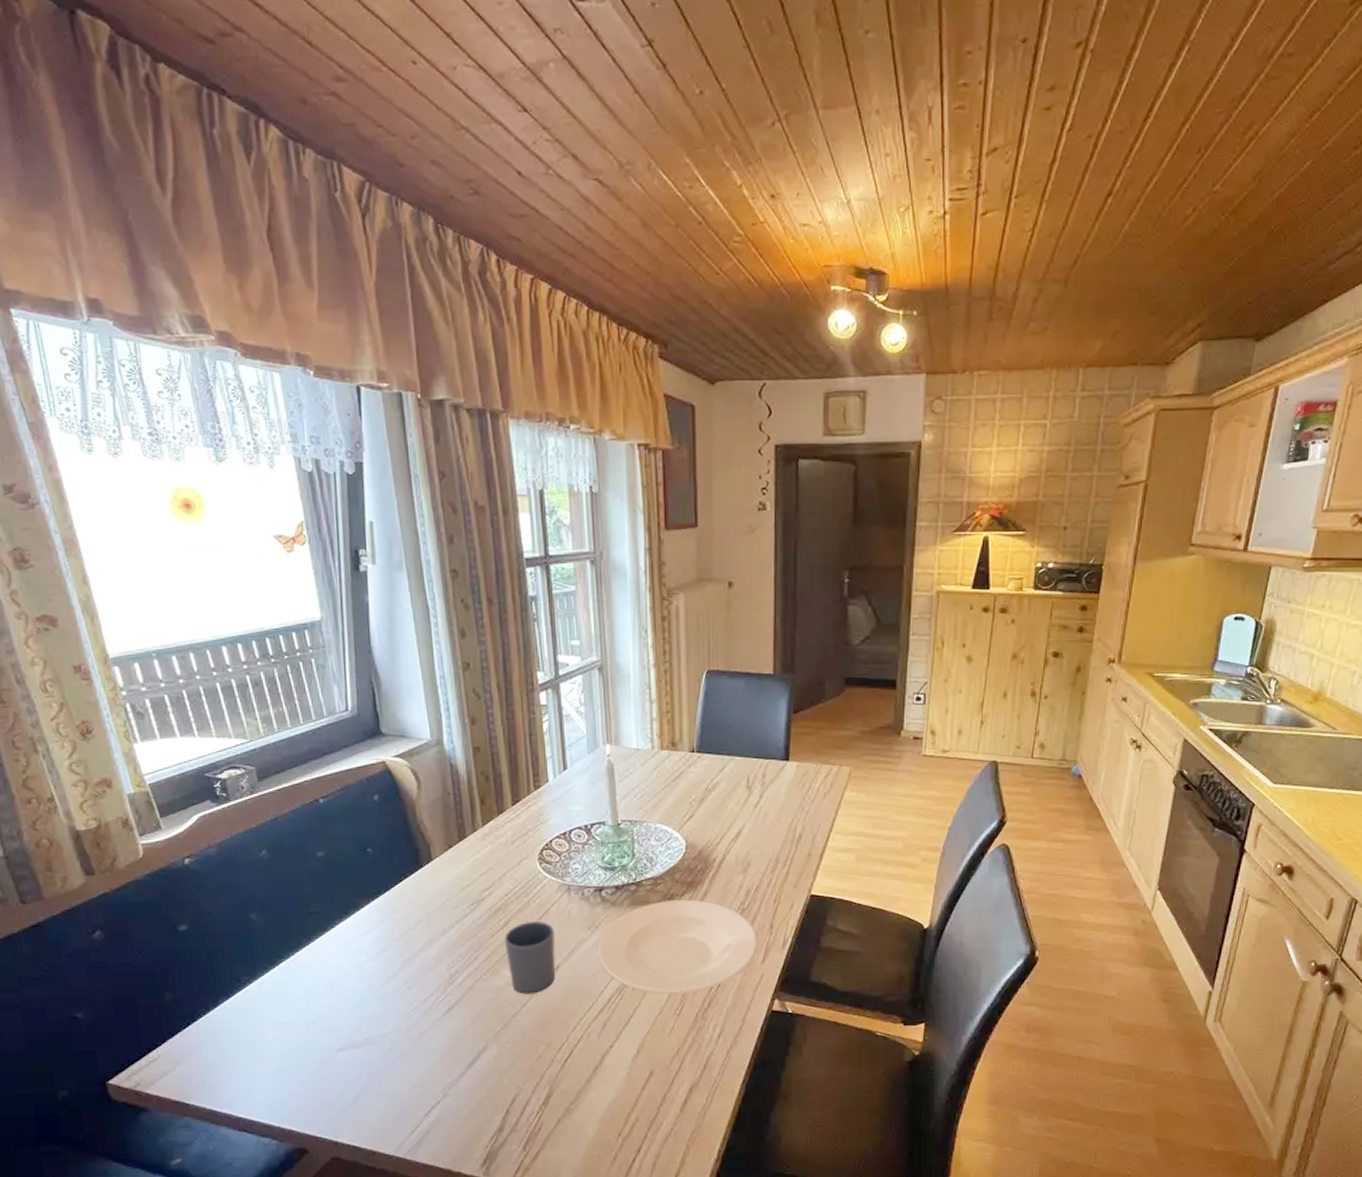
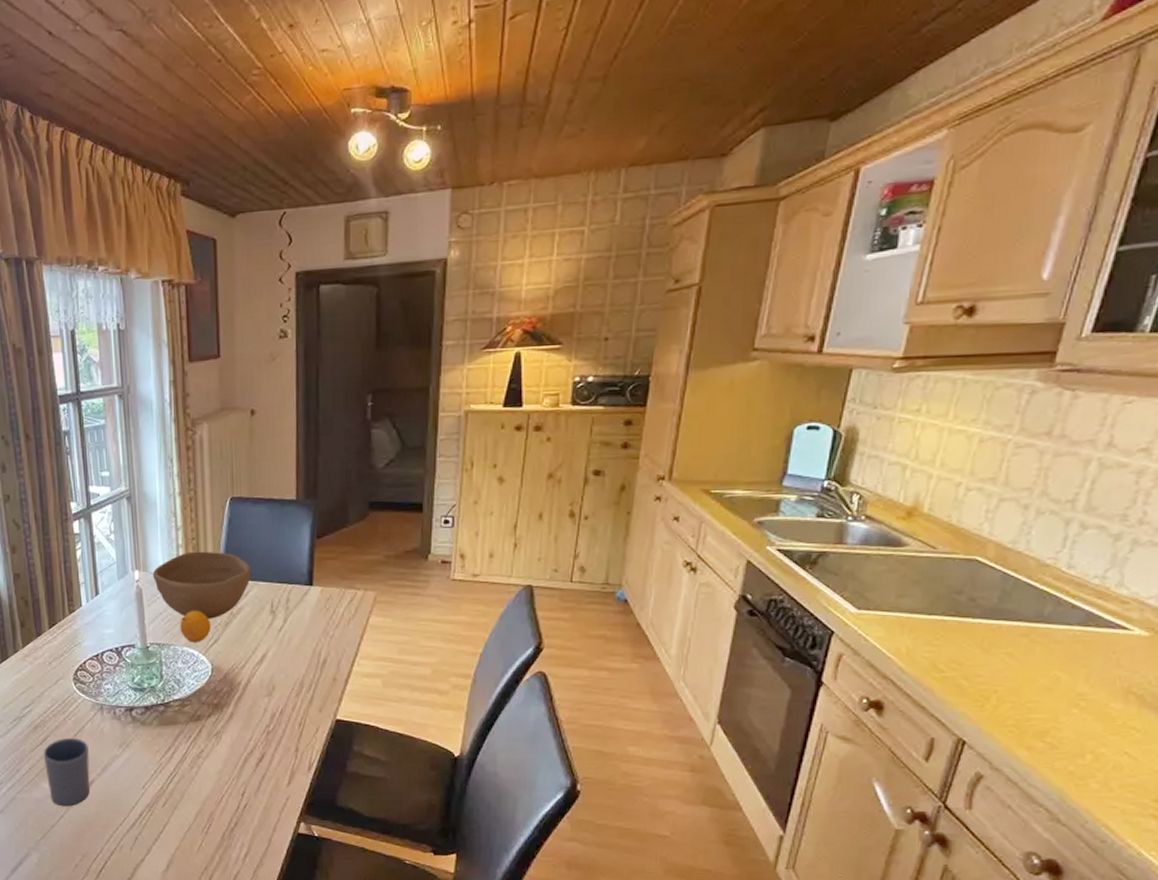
plate: present [597,899,758,994] -> none [128,720,283,812]
bowl: none [624,725,727,795] -> present [152,551,251,619]
fruit: none [653,785,686,819] -> present [180,610,211,642]

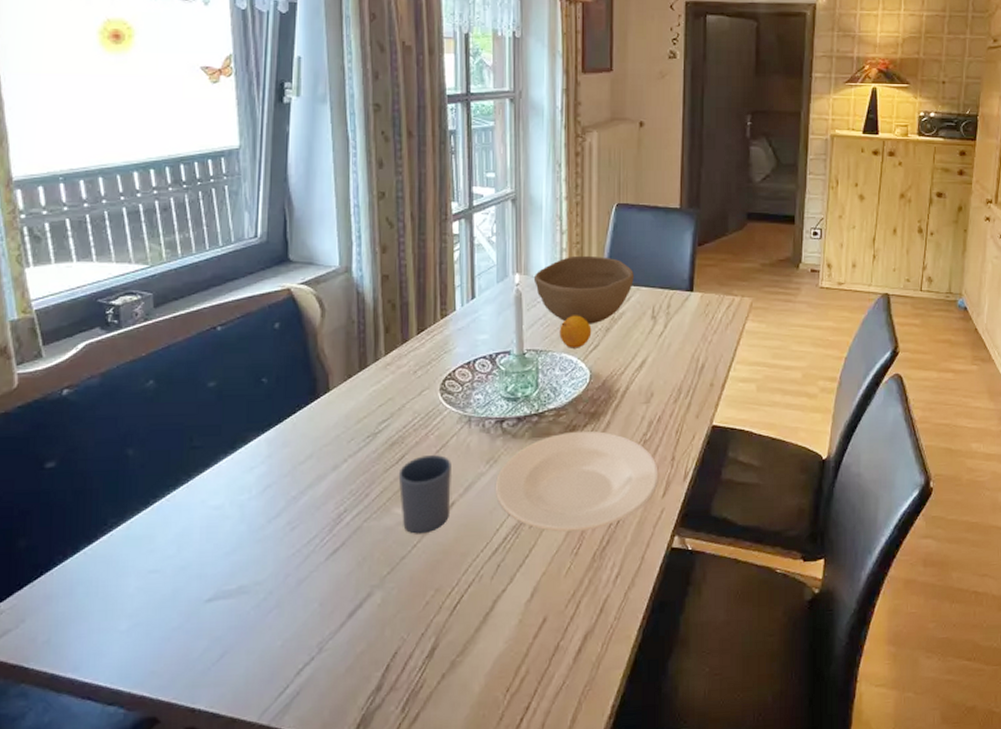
plate: none [128,720,283,812] -> present [495,430,659,532]

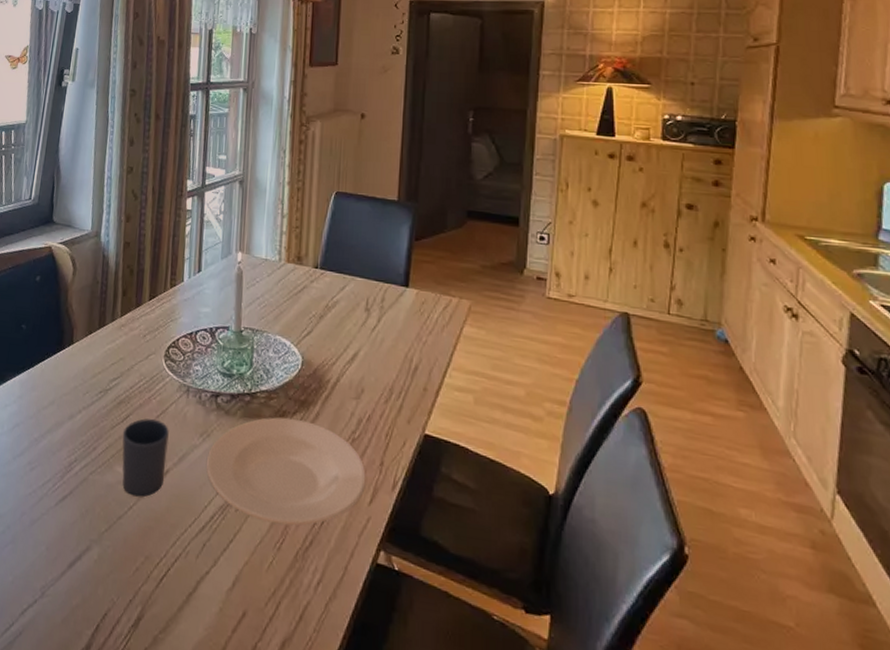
bowl: present [533,255,634,324] -> none [254,239,349,310]
fruit: present [559,315,592,348] -> none [275,298,306,332]

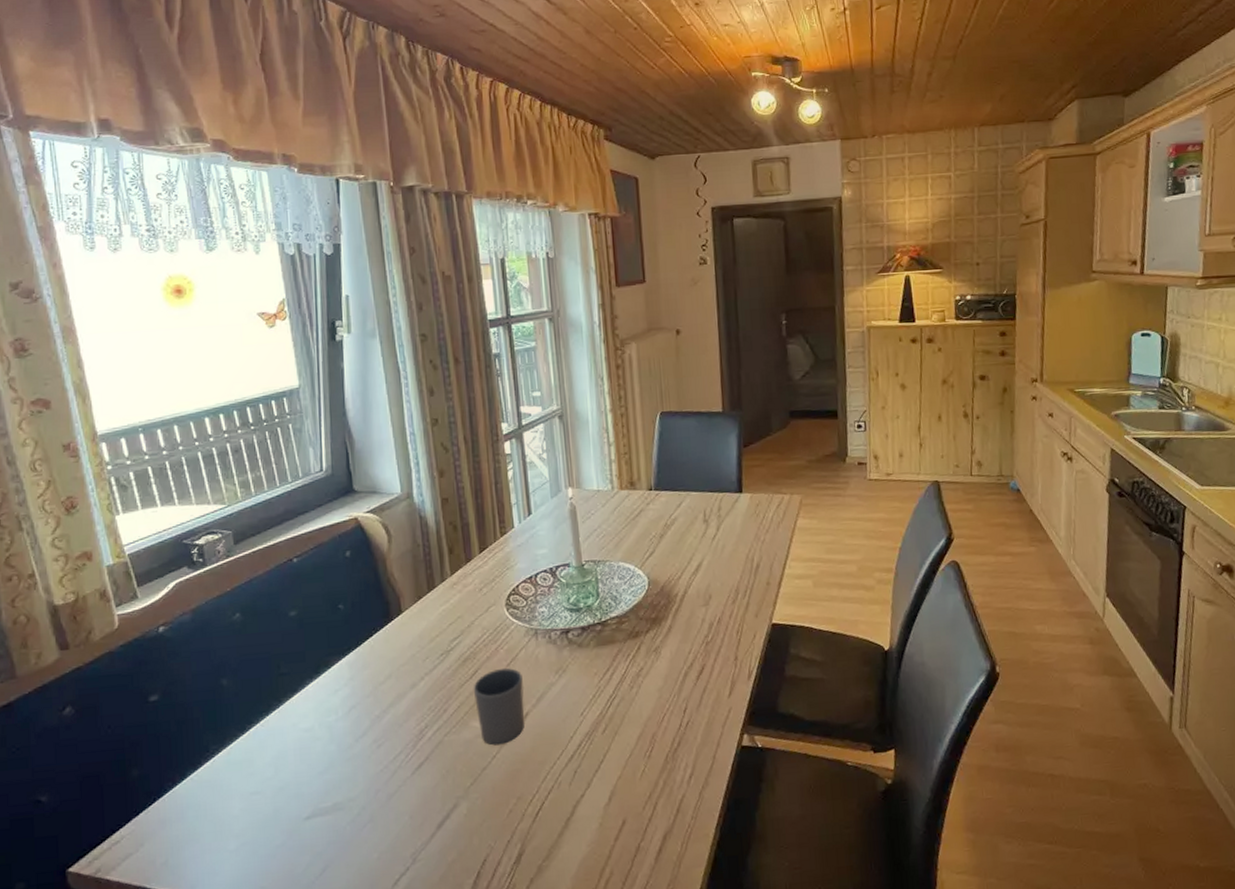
plate: present [206,417,366,526] -> none [565,636,724,737]

